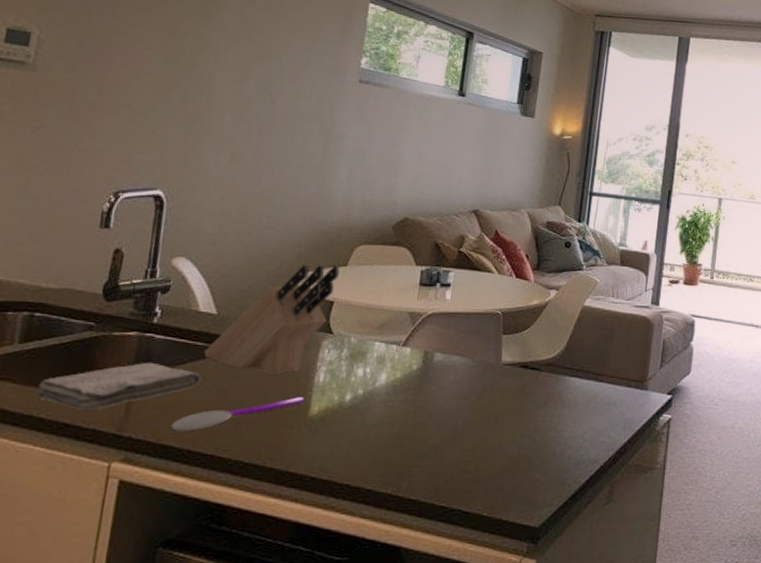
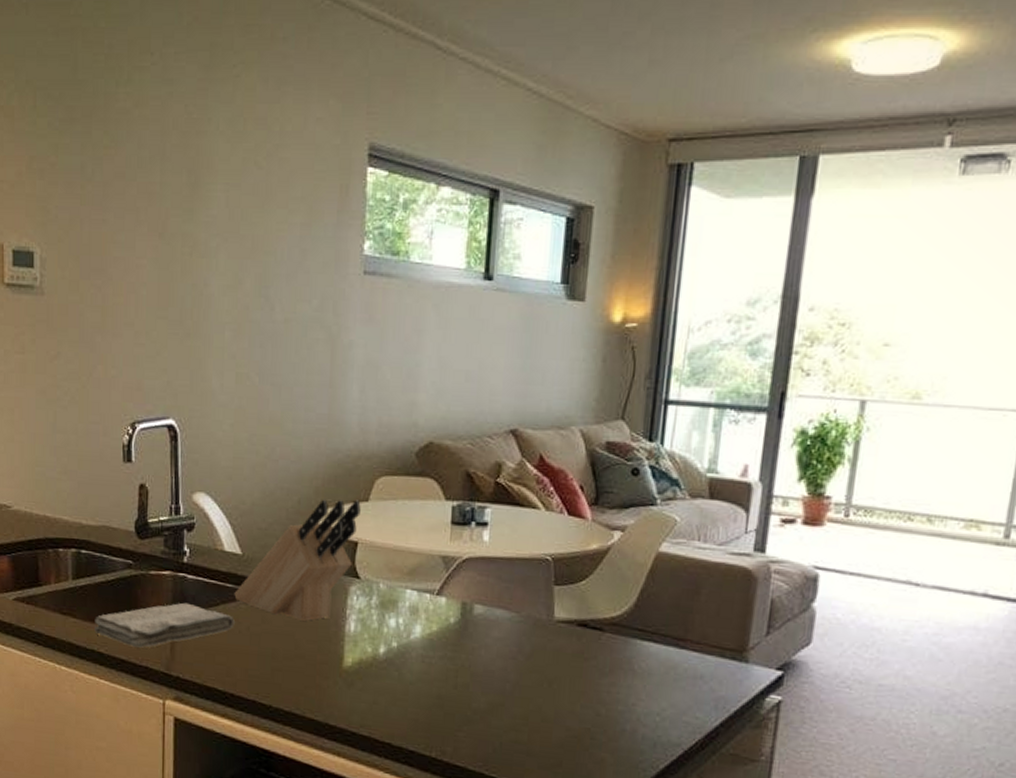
spoon: present [170,397,305,431] -> none [212,646,338,675]

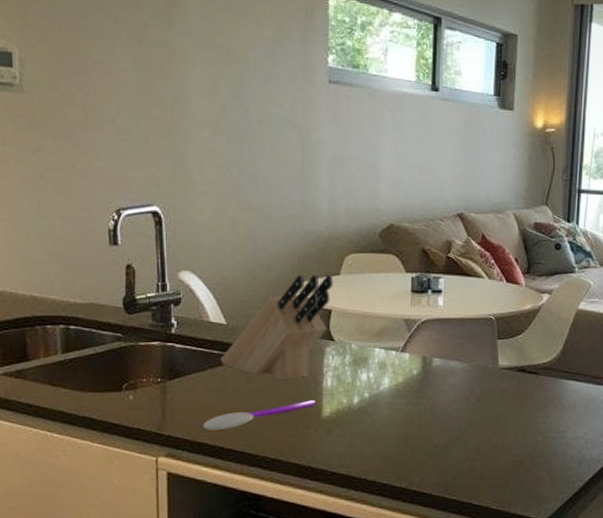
washcloth: present [95,602,235,648] -> none [85,369,222,412]
spoon: none [212,646,338,675] -> present [202,400,317,431]

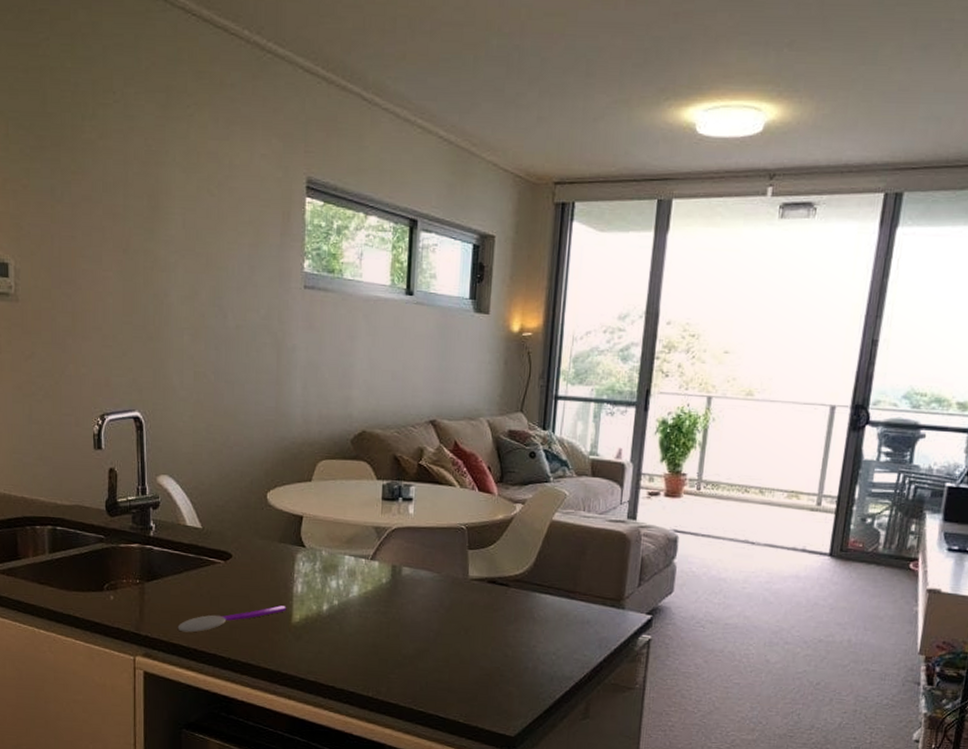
knife block: present [221,274,333,379] -> none [196,480,305,584]

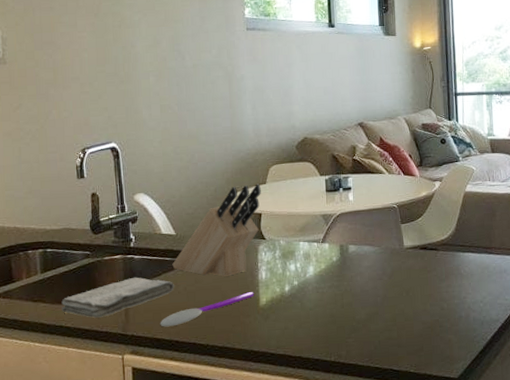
washcloth: none [70,571,196,612] -> present [61,277,174,318]
knife block: none [196,480,305,584] -> present [172,183,261,277]

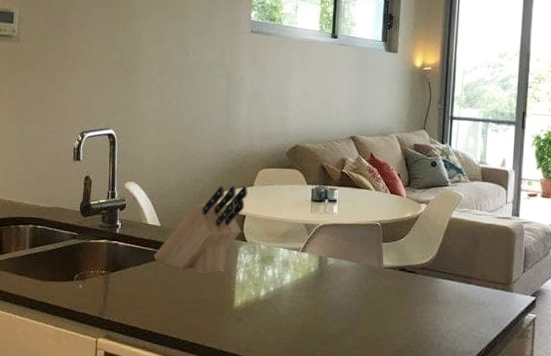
washcloth: present [61,277,174,318] -> none [44,263,154,299]
spoon: present [160,292,254,327] -> none [135,292,230,317]

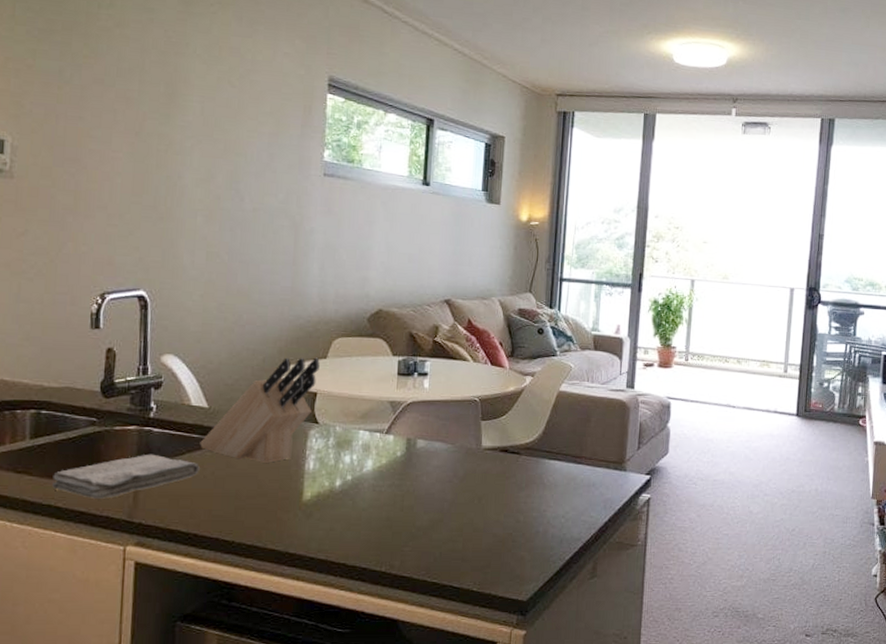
washcloth: none [44,263,154,299] -> present [52,454,200,499]

